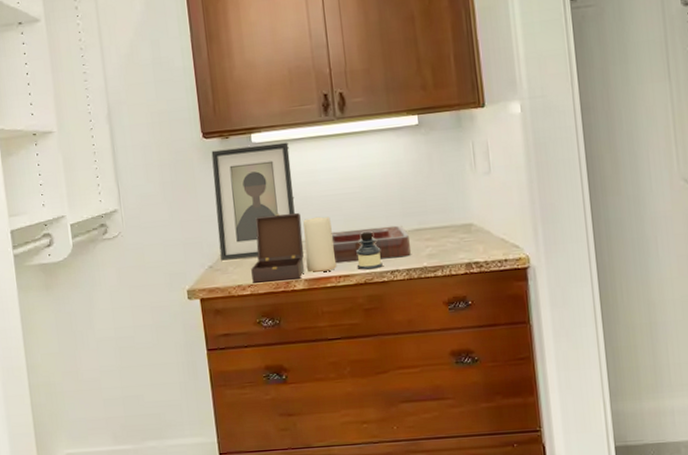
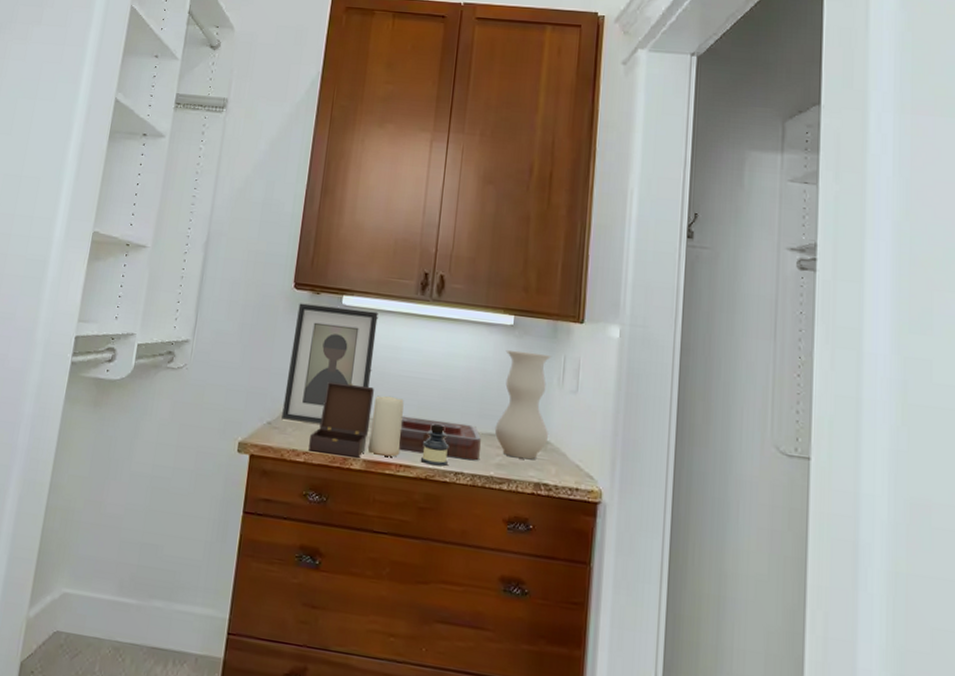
vase: none [416,144,472,246] -> present [494,349,551,460]

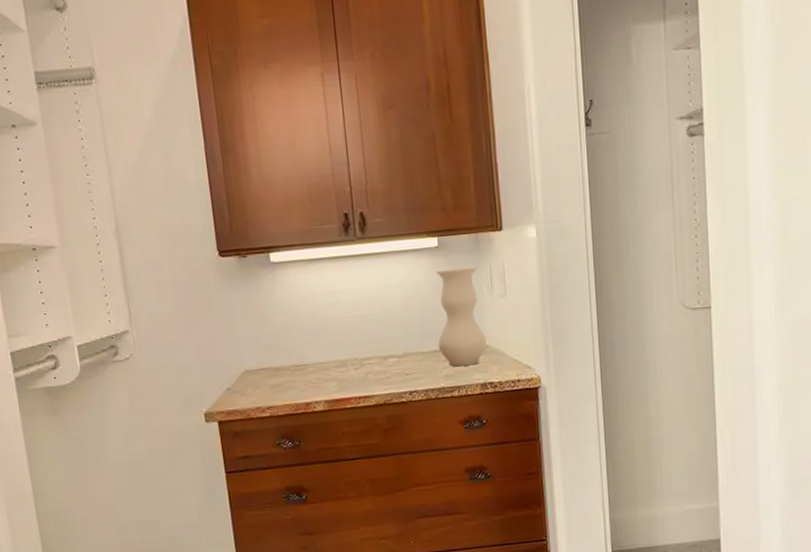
picture frame: present [282,303,379,424] -> none [228,262,315,383]
jewelry box: present [308,381,374,459] -> none [270,334,325,406]
candle: present [367,395,404,457] -> none [322,338,357,394]
decorative tray: present [398,416,481,461] -> none [351,347,429,385]
ink bottle: present [420,424,449,467] -> none [376,353,402,391]

